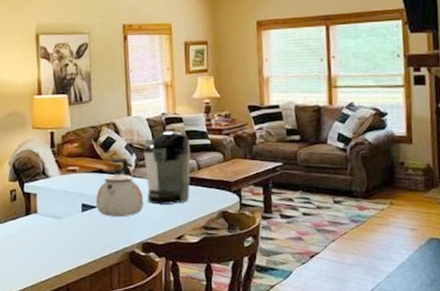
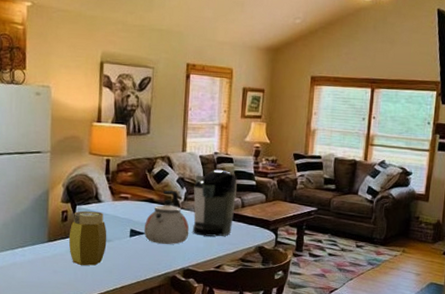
jar: none [19,187,59,246] -> present [68,211,107,266]

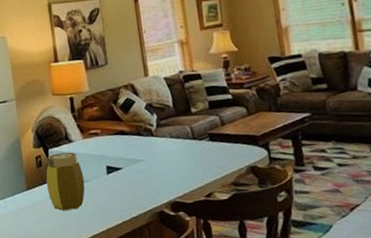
kettle: present [143,190,190,244] -> none [120,118,169,178]
coffee maker: present [193,169,237,237] -> none [164,88,216,163]

